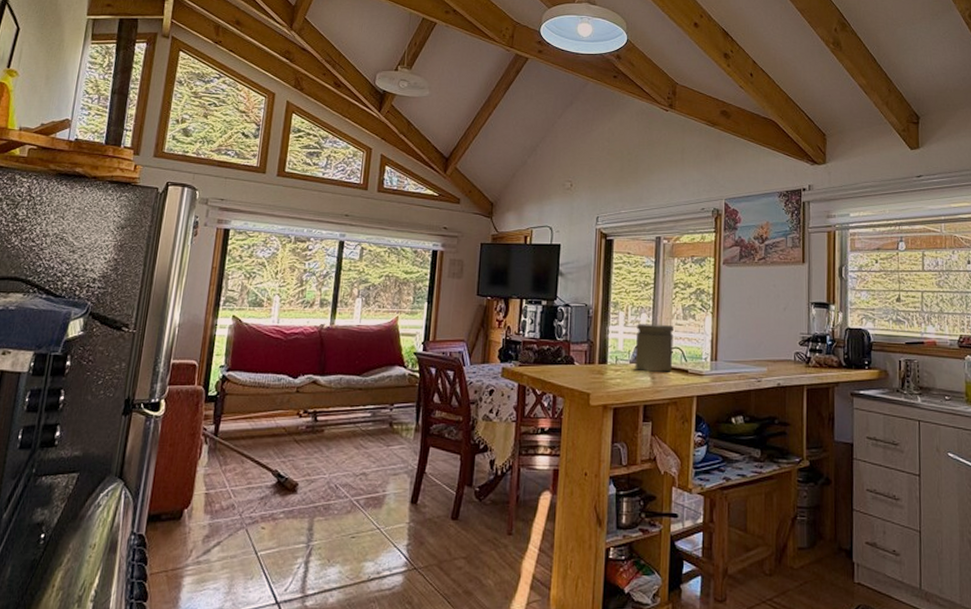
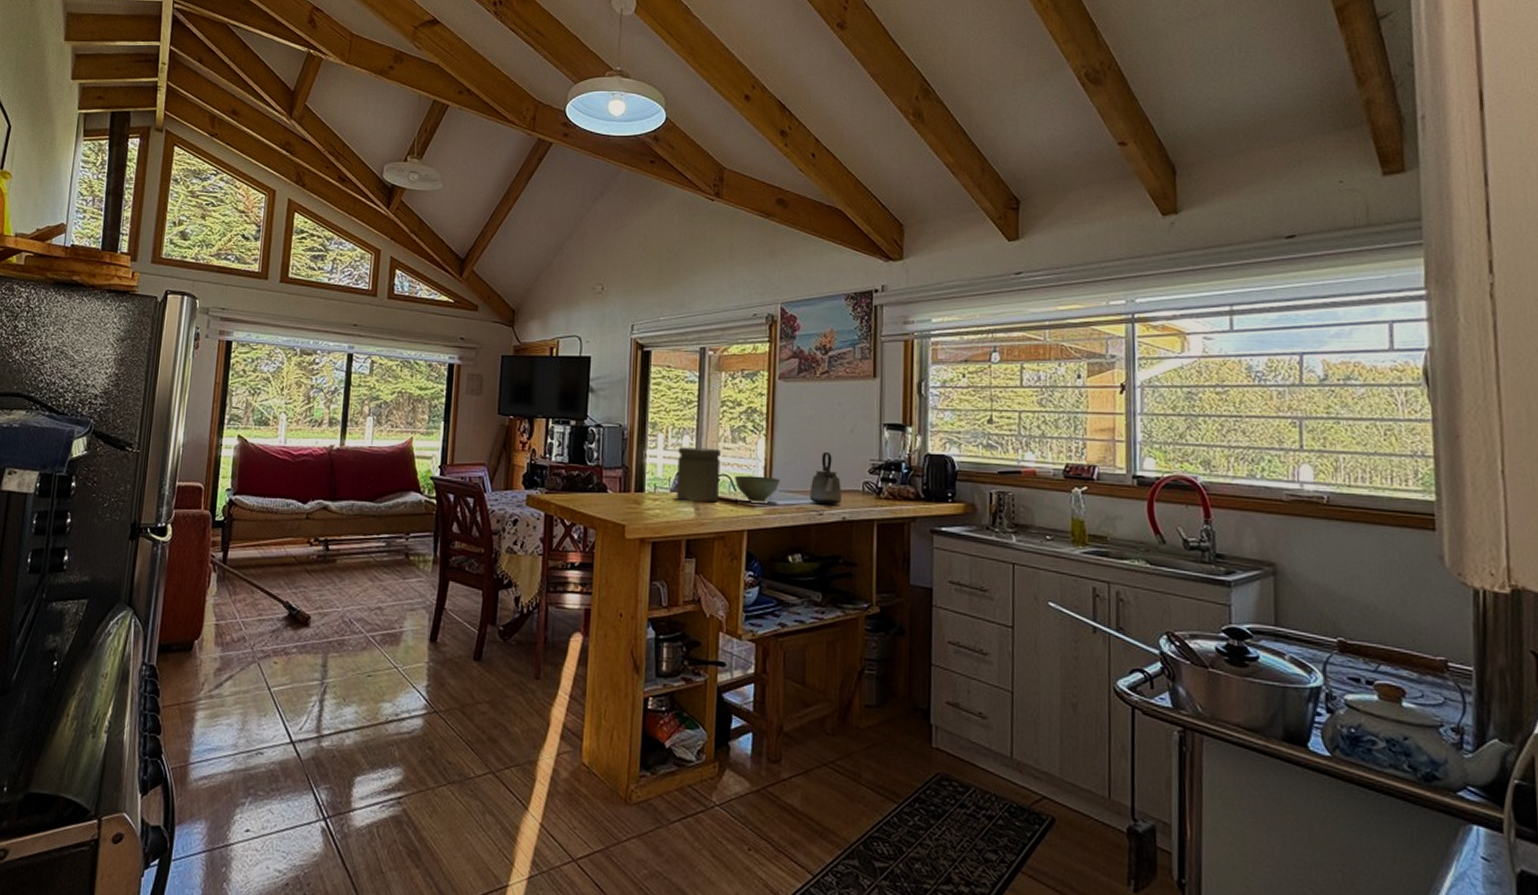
bowl: none [686,348,725,372] -> present [735,475,781,503]
kettle: none [749,326,776,373] -> present [809,451,841,505]

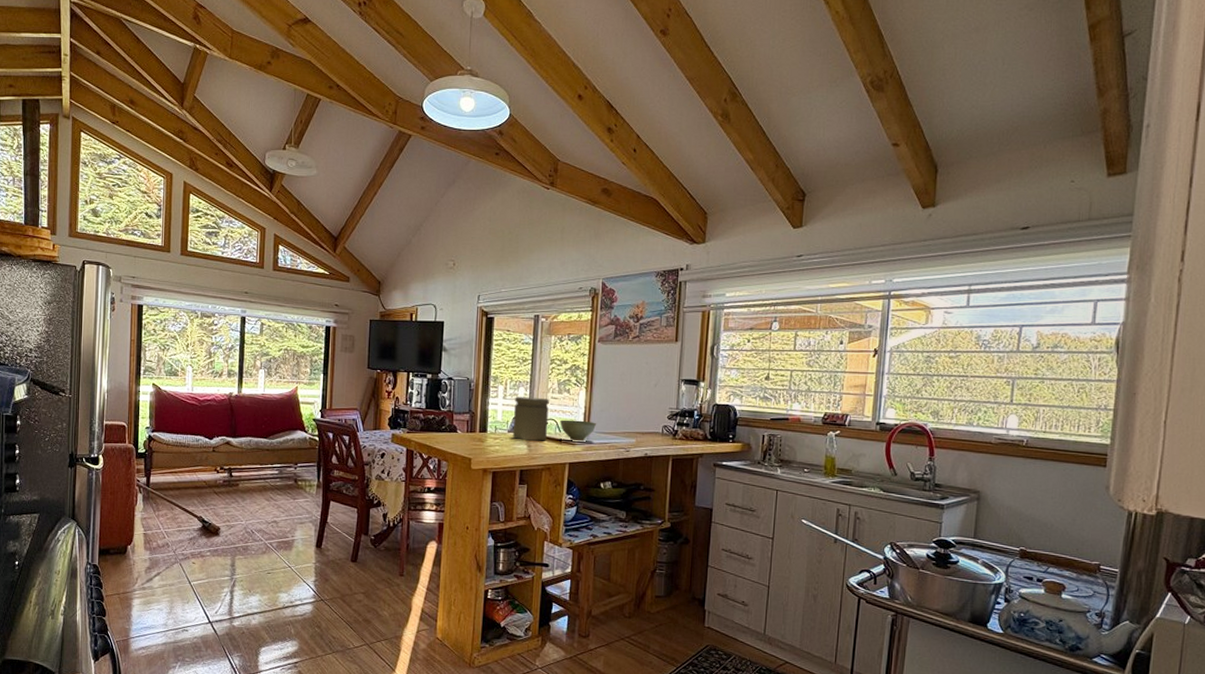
kettle: present [809,451,841,505] -> none [619,401,645,444]

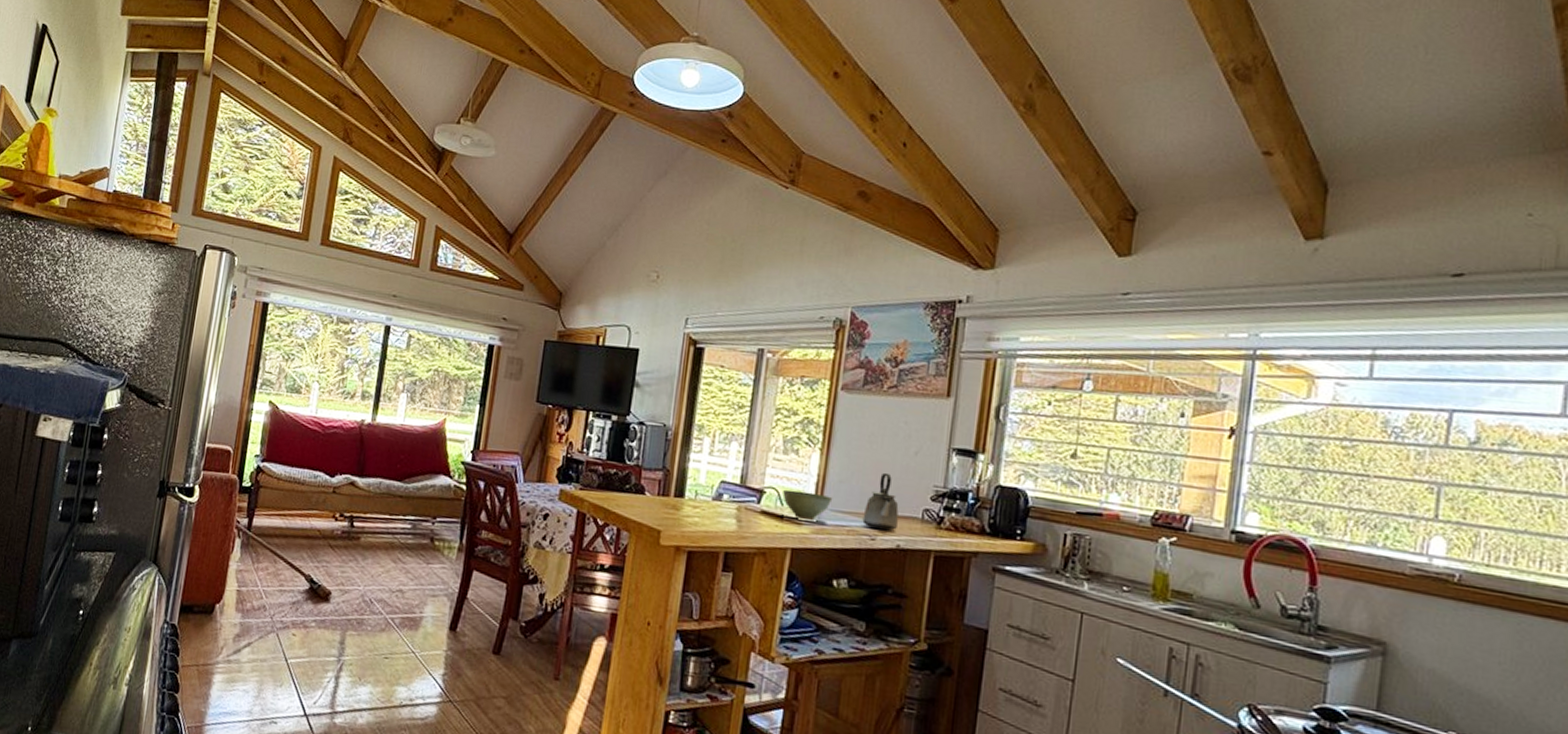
jar: present [512,396,549,441] -> none [717,453,770,516]
kettle: none [619,401,645,444] -> present [862,472,899,531]

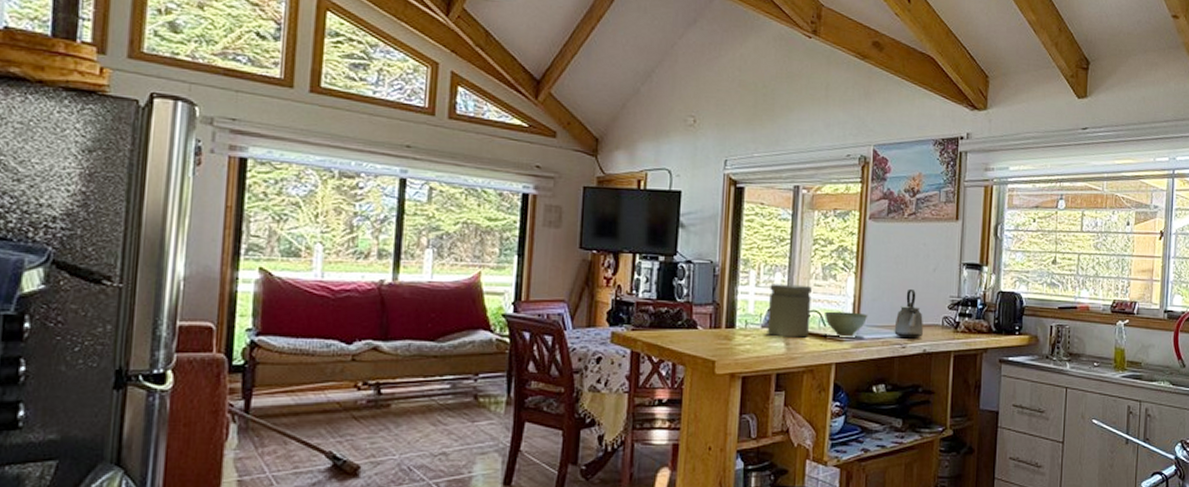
jar: none [717,453,770,516] -> present [767,284,812,338]

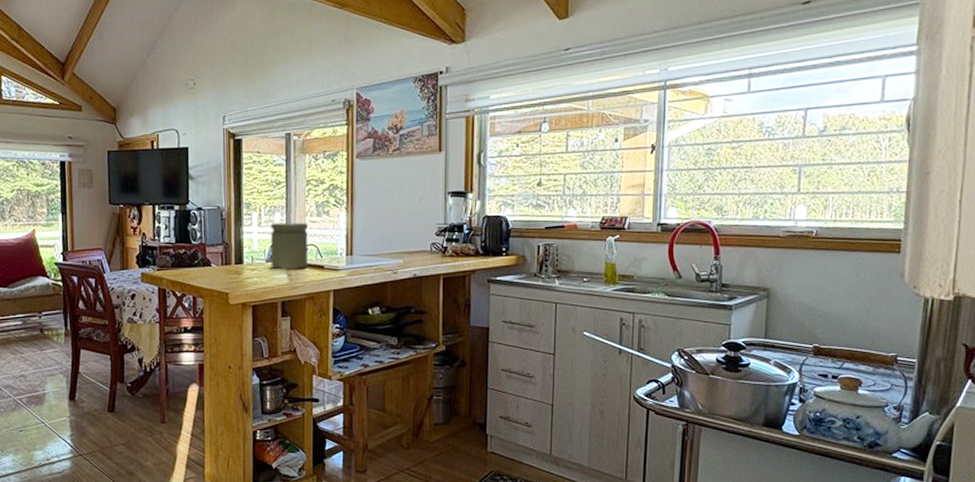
bowl: present [825,311,868,337] -> none [321,243,361,267]
kettle: present [894,288,923,339] -> none [385,219,412,265]

